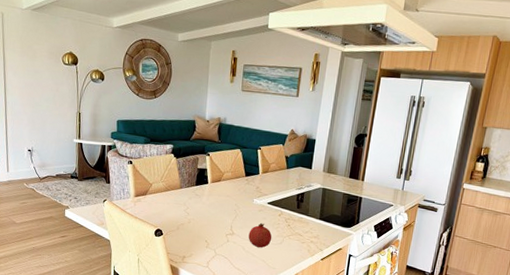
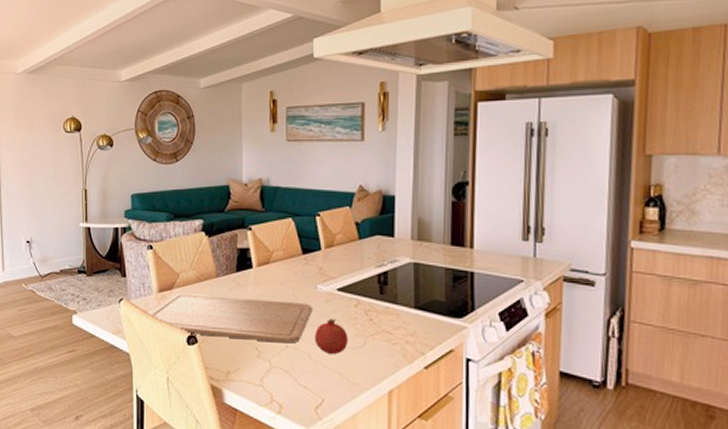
chopping board: none [125,198,249,239] -> present [147,294,313,344]

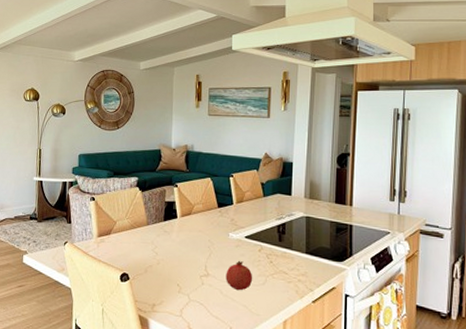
chopping board: present [147,294,313,344] -> none [88,238,225,281]

